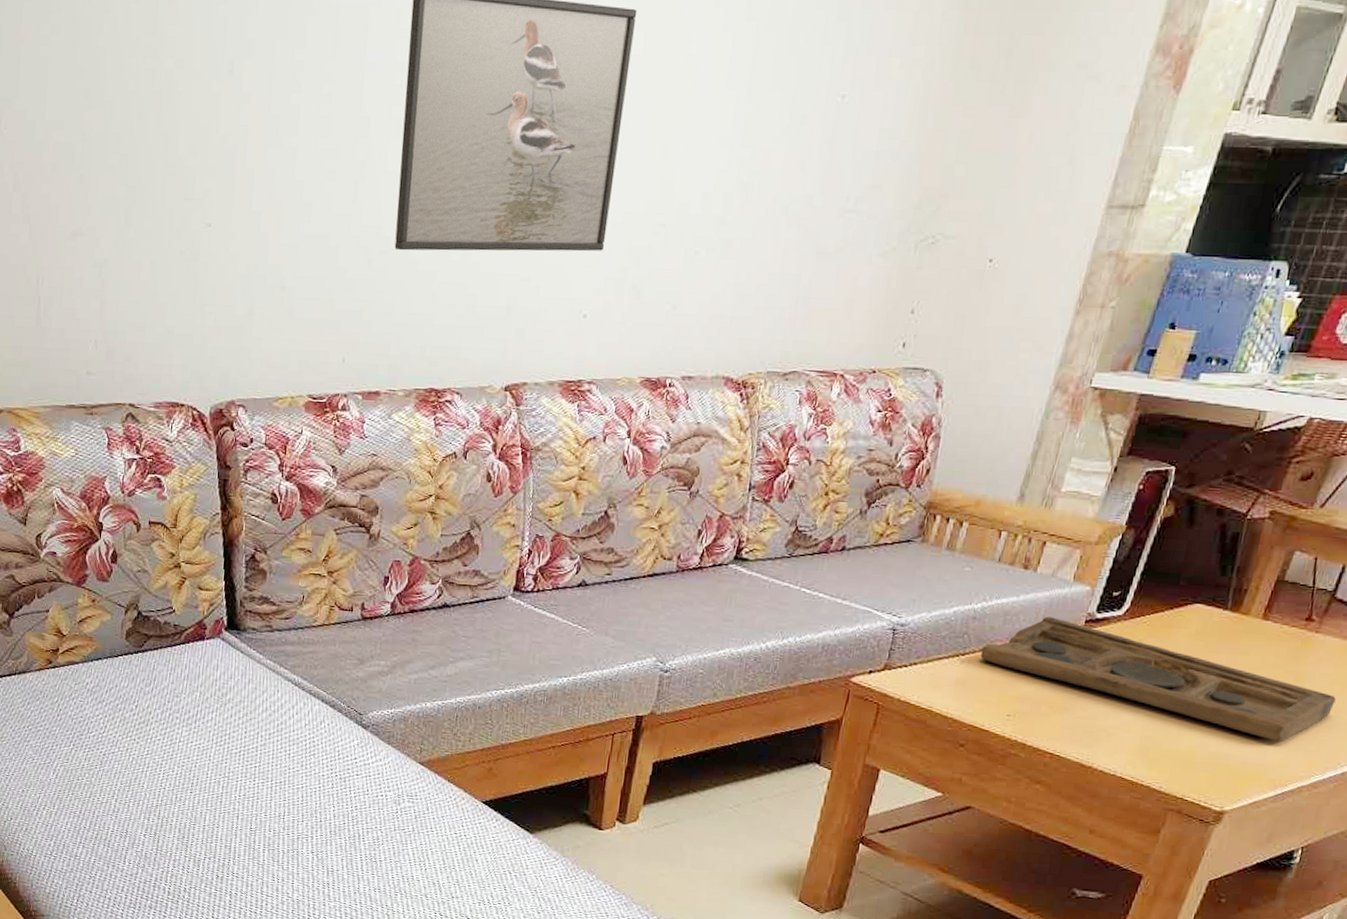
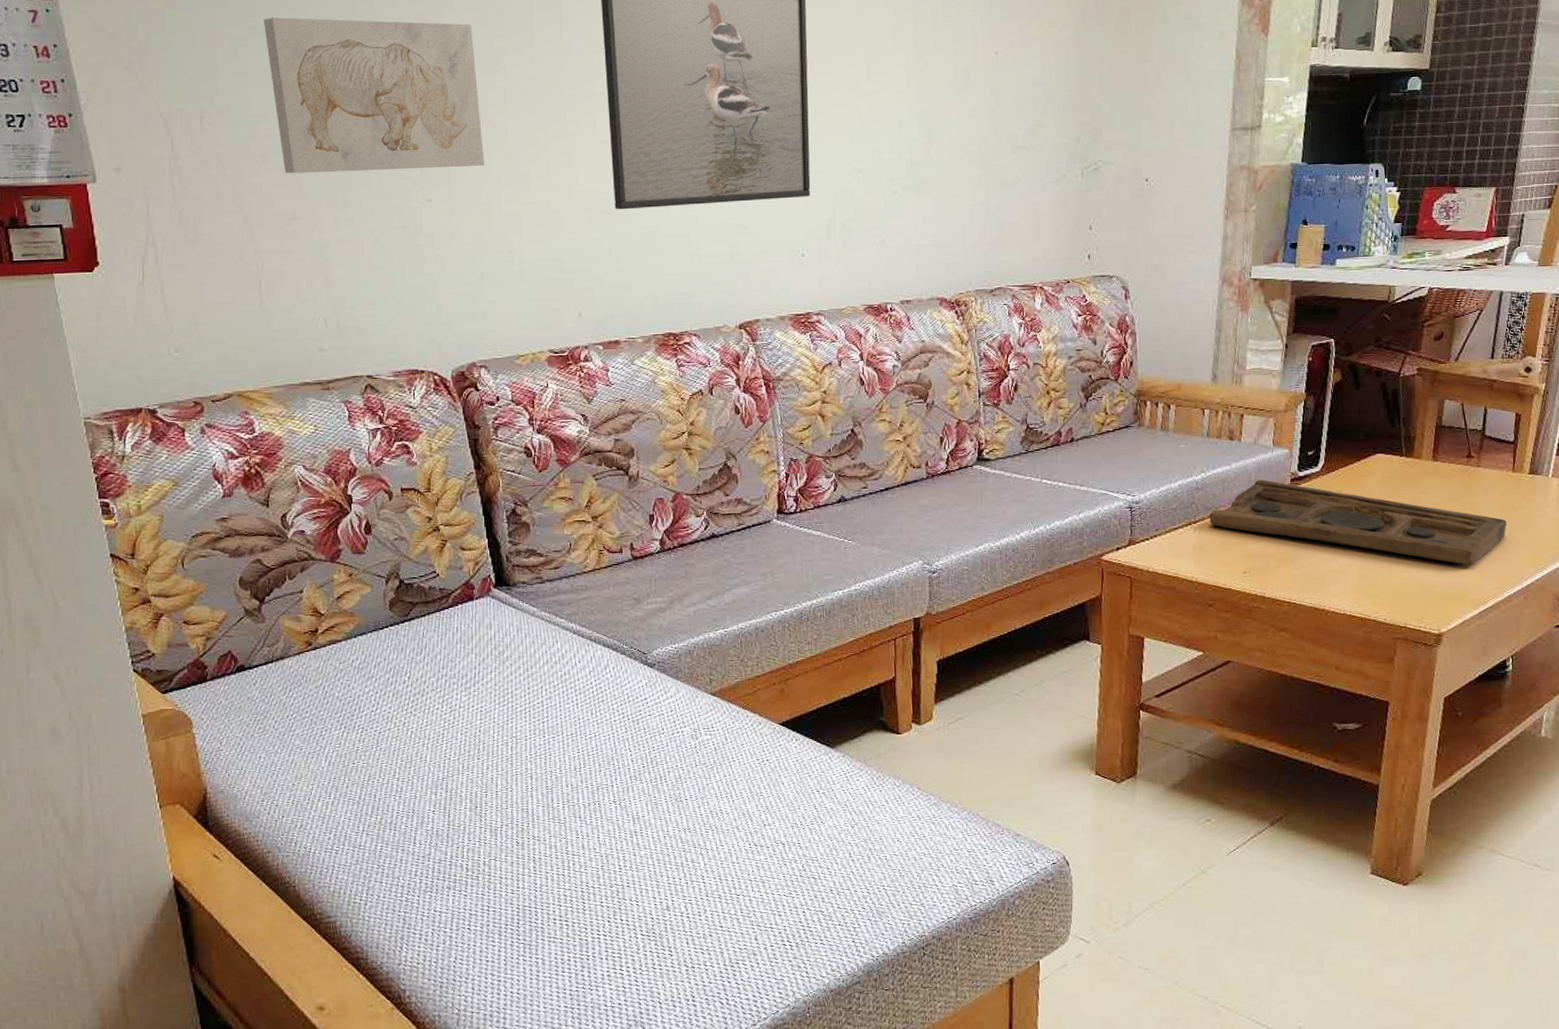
wall art: none [67,15,274,191] -> present [263,17,485,174]

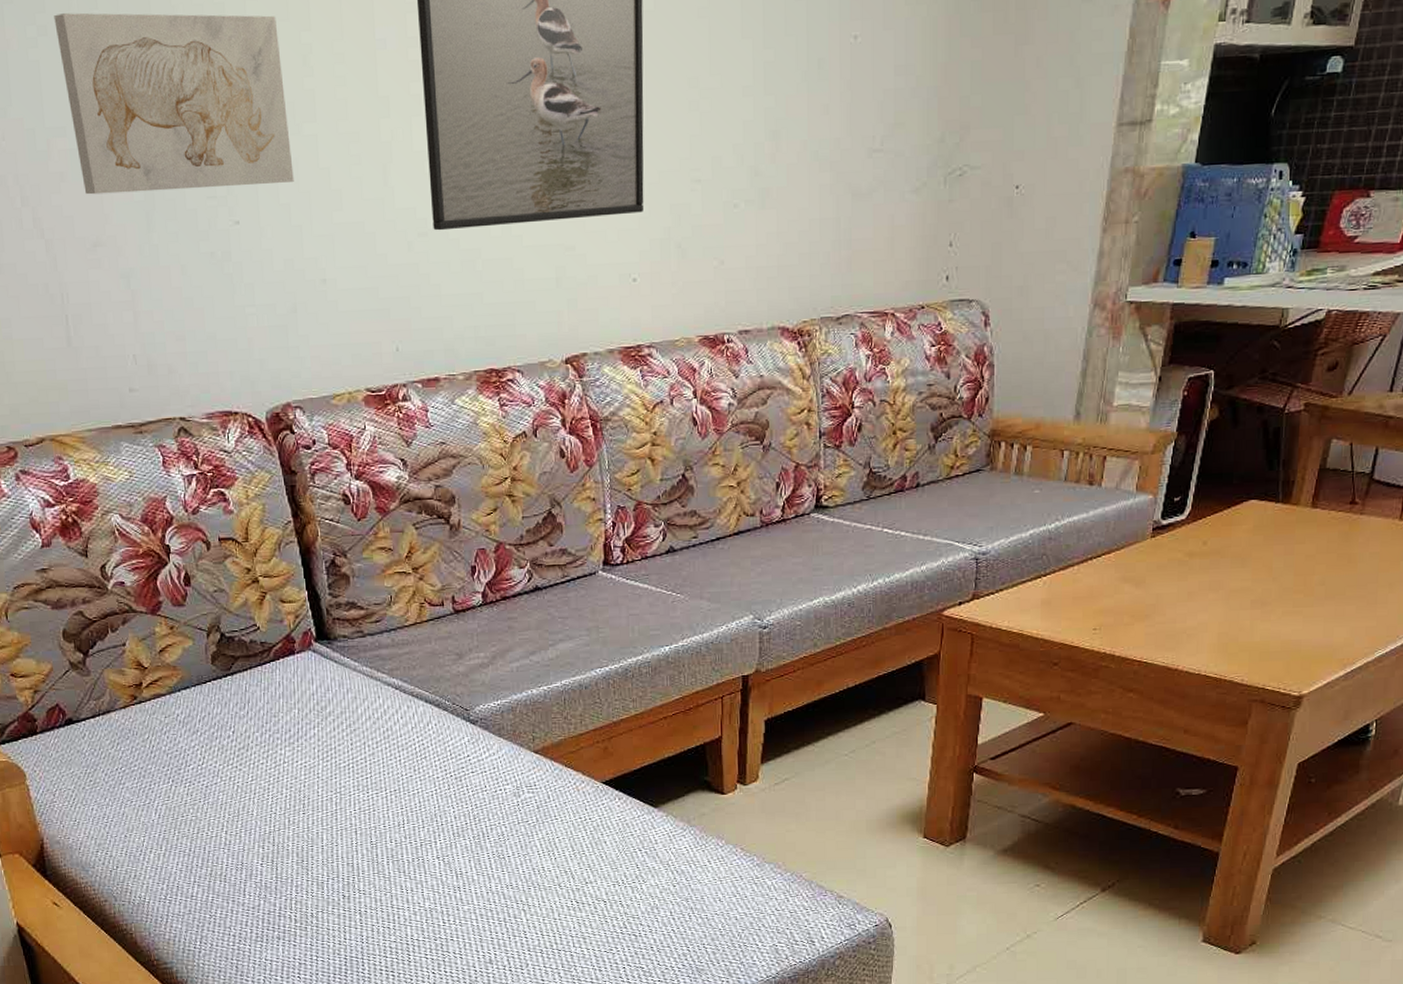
decorative tray: present [1209,479,1507,566] -> none [1061,528,1387,623]

